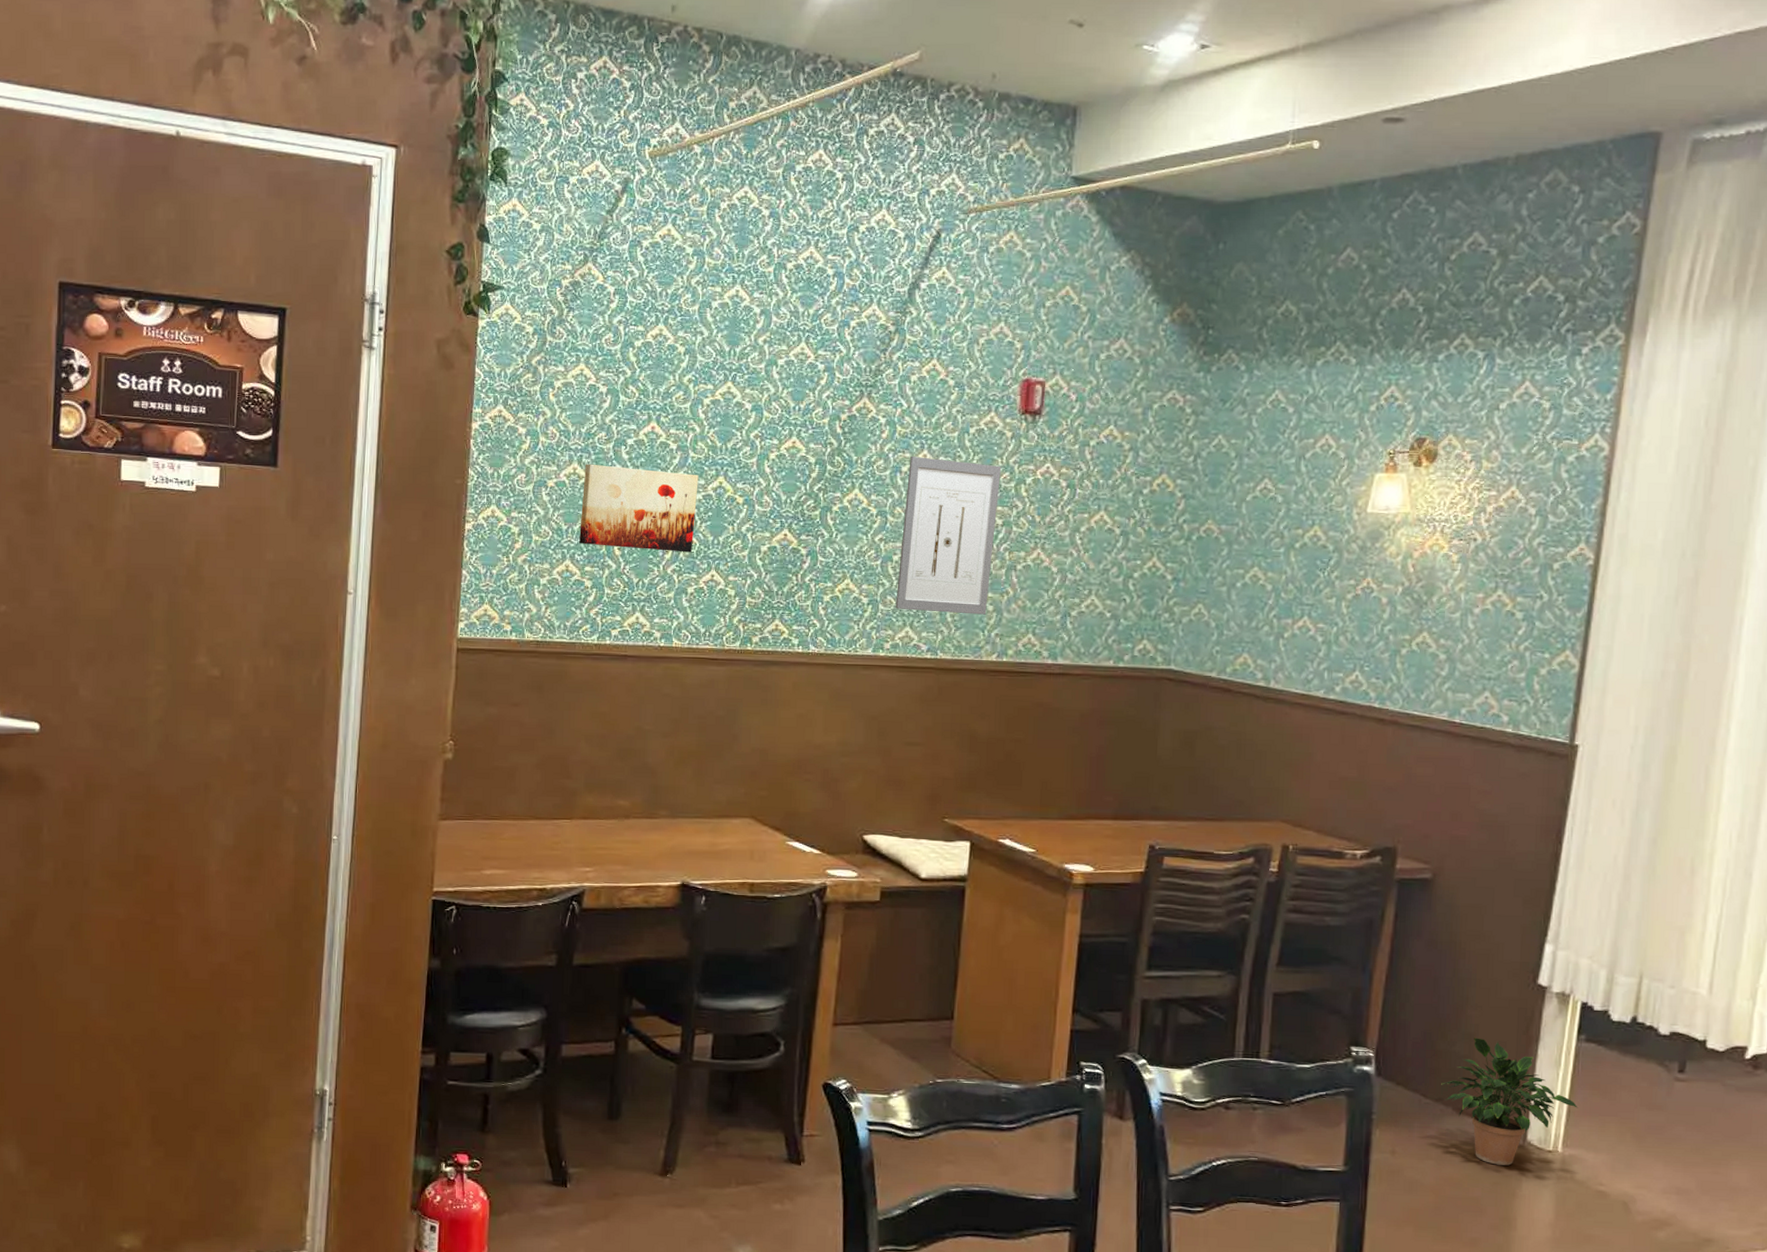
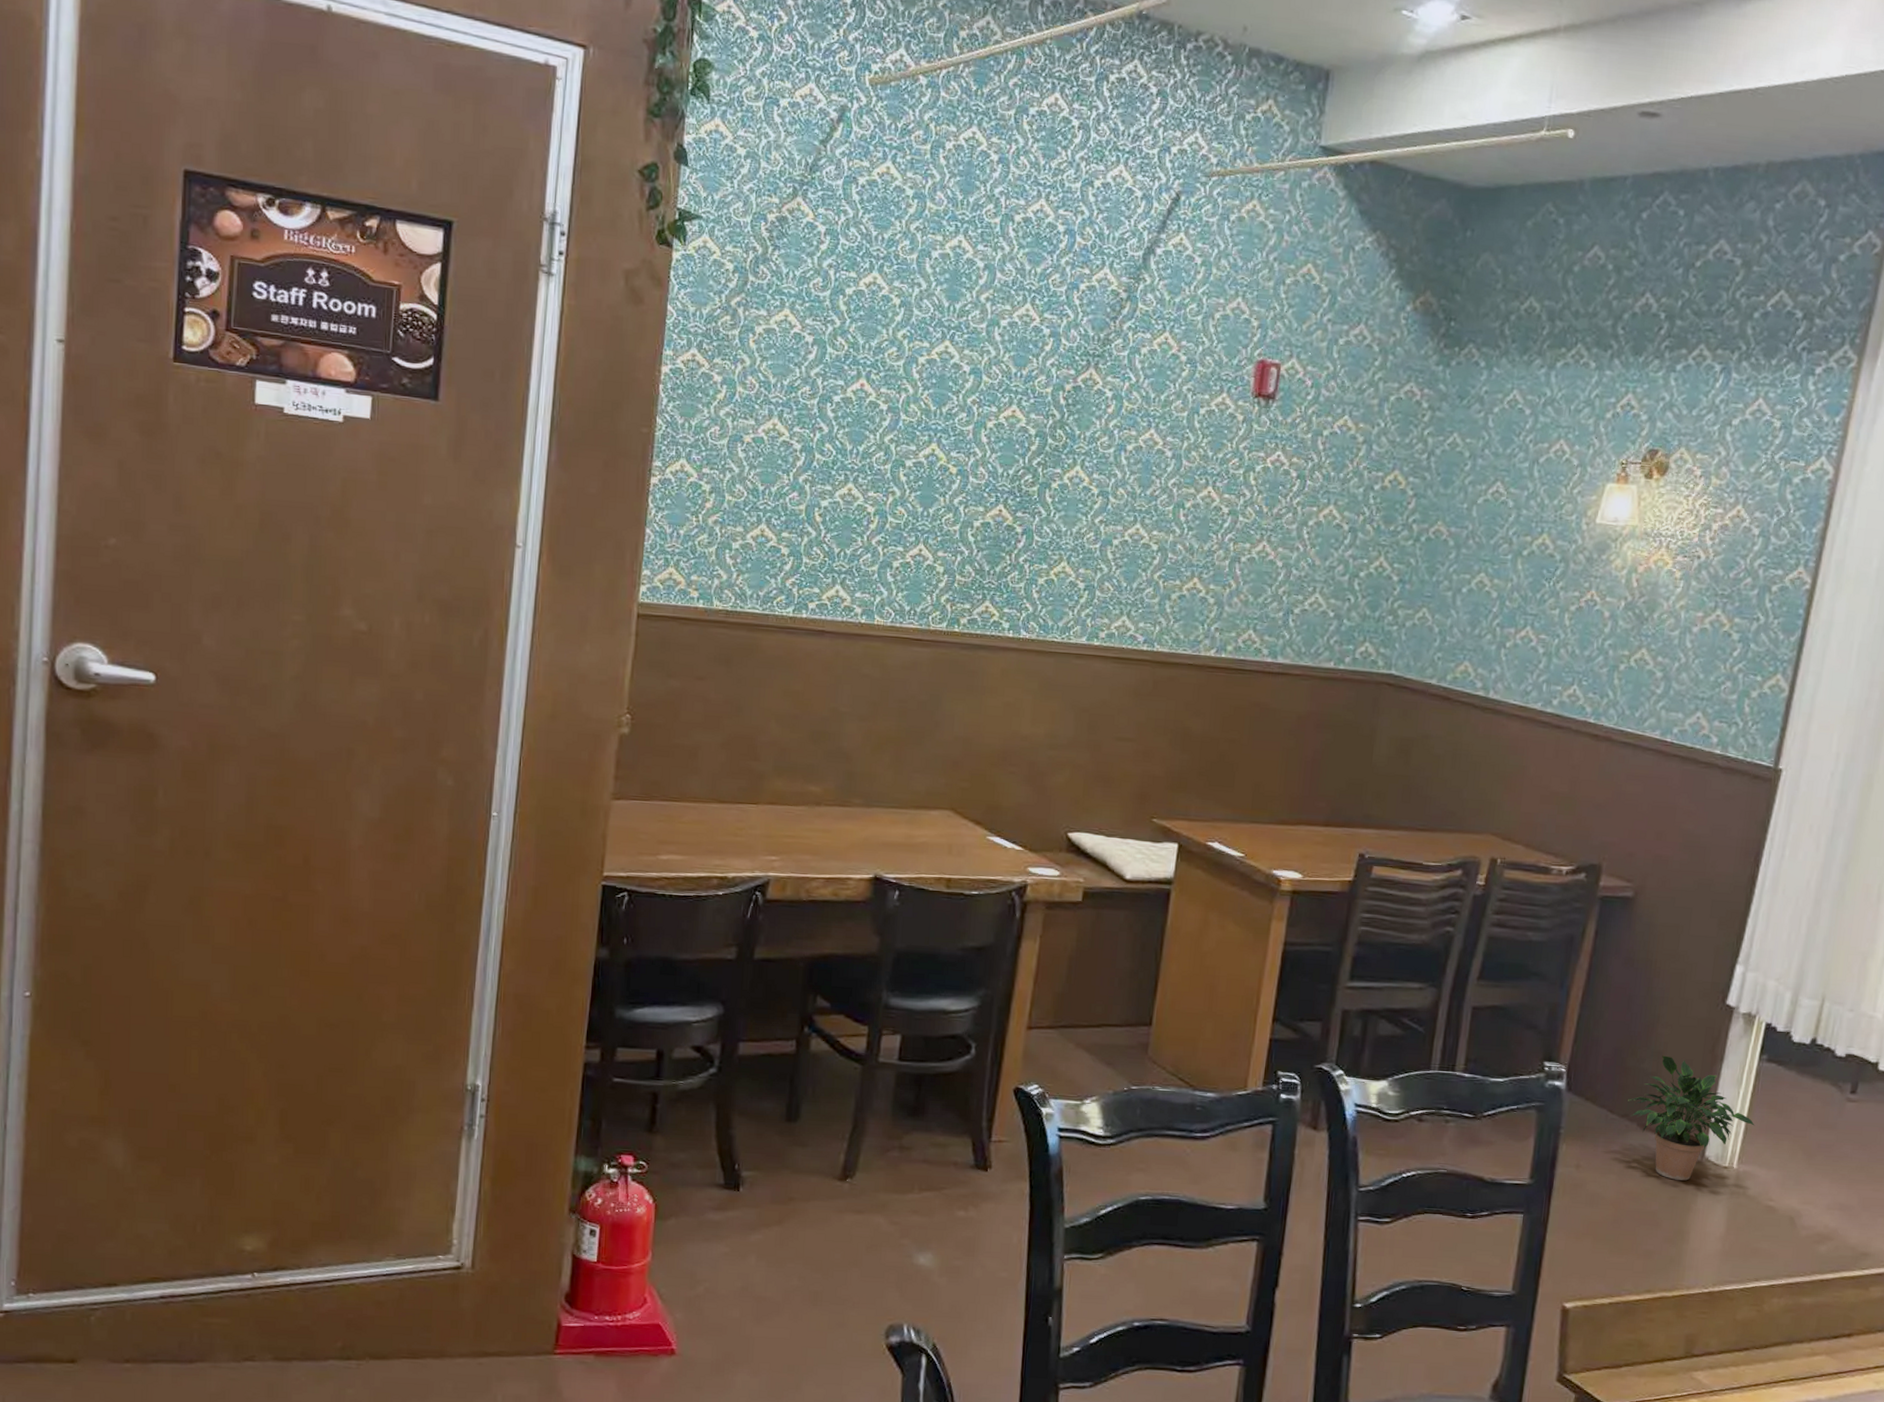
wall art: present [579,464,699,553] -> none [777,419,910,524]
wall art: present [895,456,1002,615] -> none [1113,434,1231,607]

